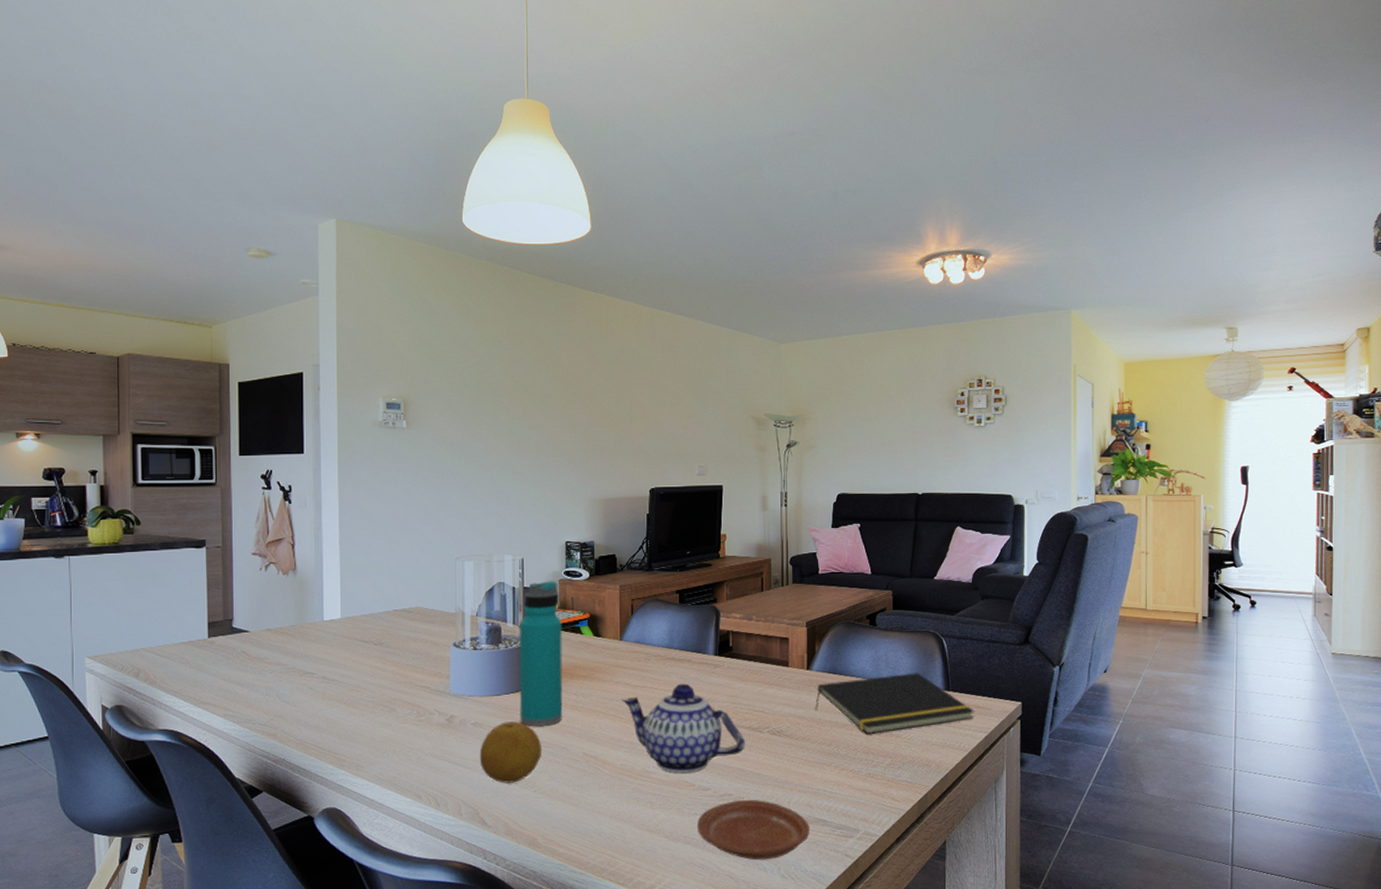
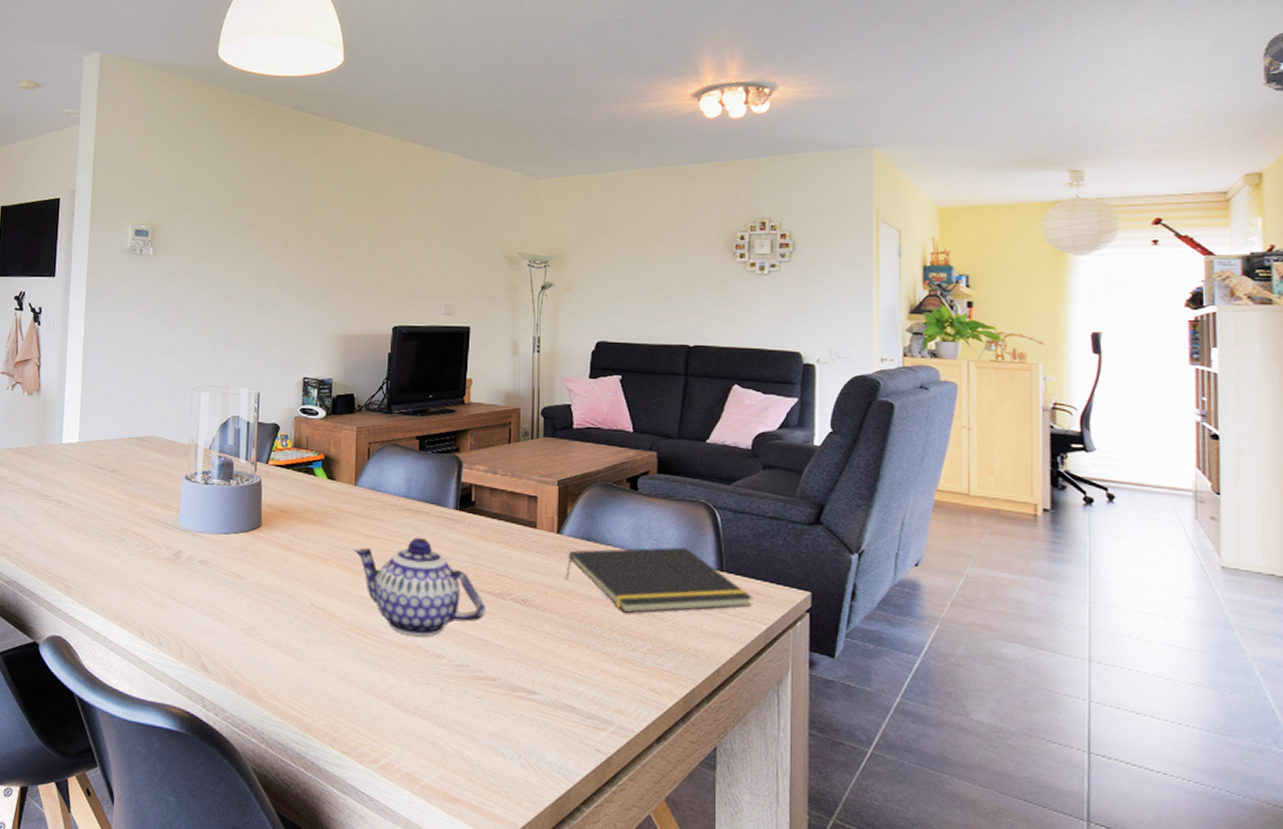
fruit: present [479,721,542,783] -> none [204,562,269,629]
water bottle: present [519,581,563,726] -> none [247,417,295,571]
plate: present [696,800,810,860] -> none [428,673,556,745]

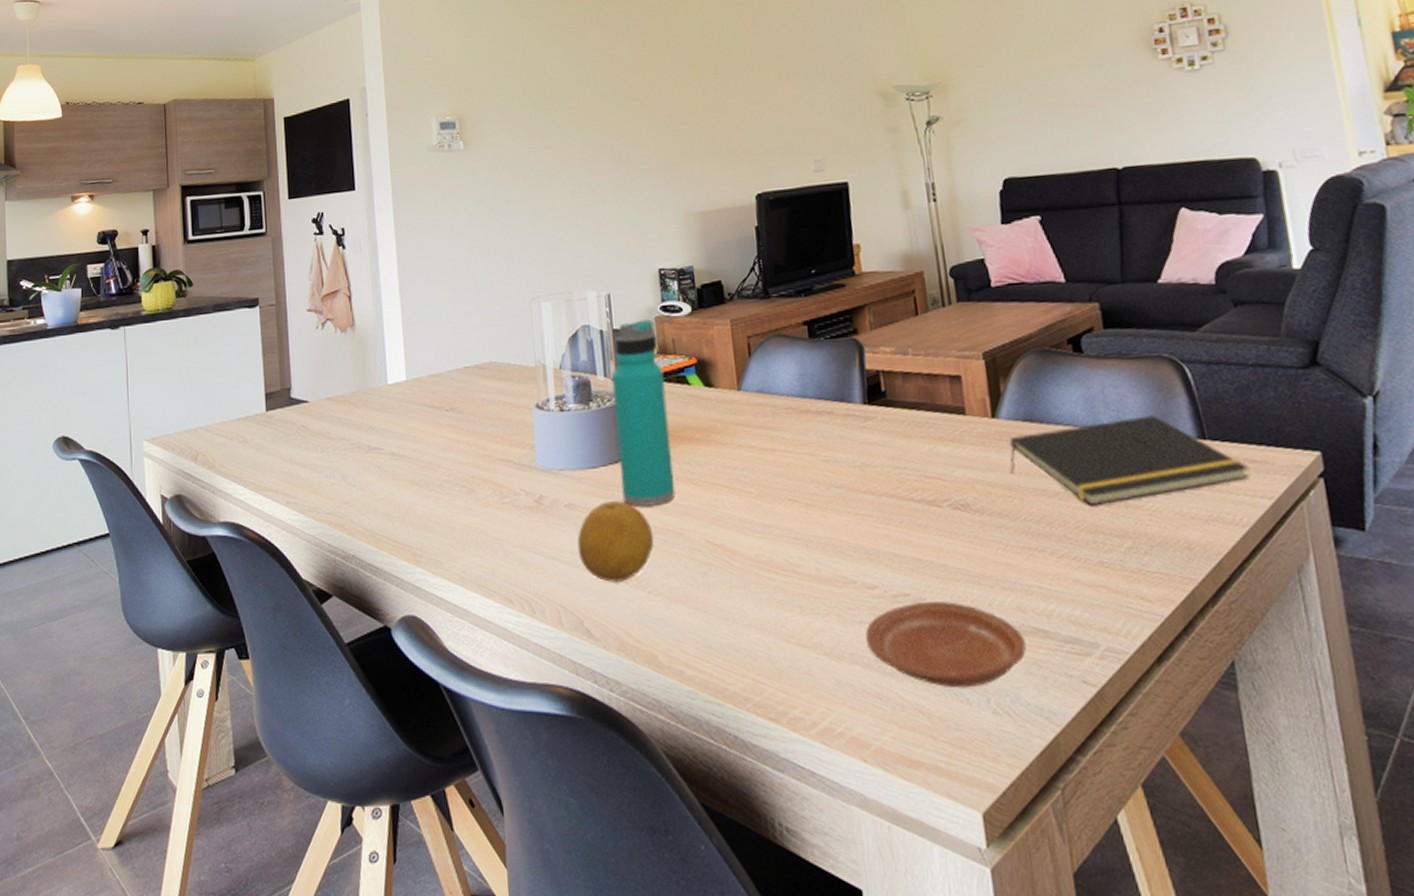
fruit: none [204,562,269,629] -> present [577,501,654,582]
water bottle: none [247,417,295,571] -> present [612,319,676,507]
teapot: present [352,537,487,637] -> none [746,443,920,566]
plate: none [428,673,556,745] -> present [865,601,1026,688]

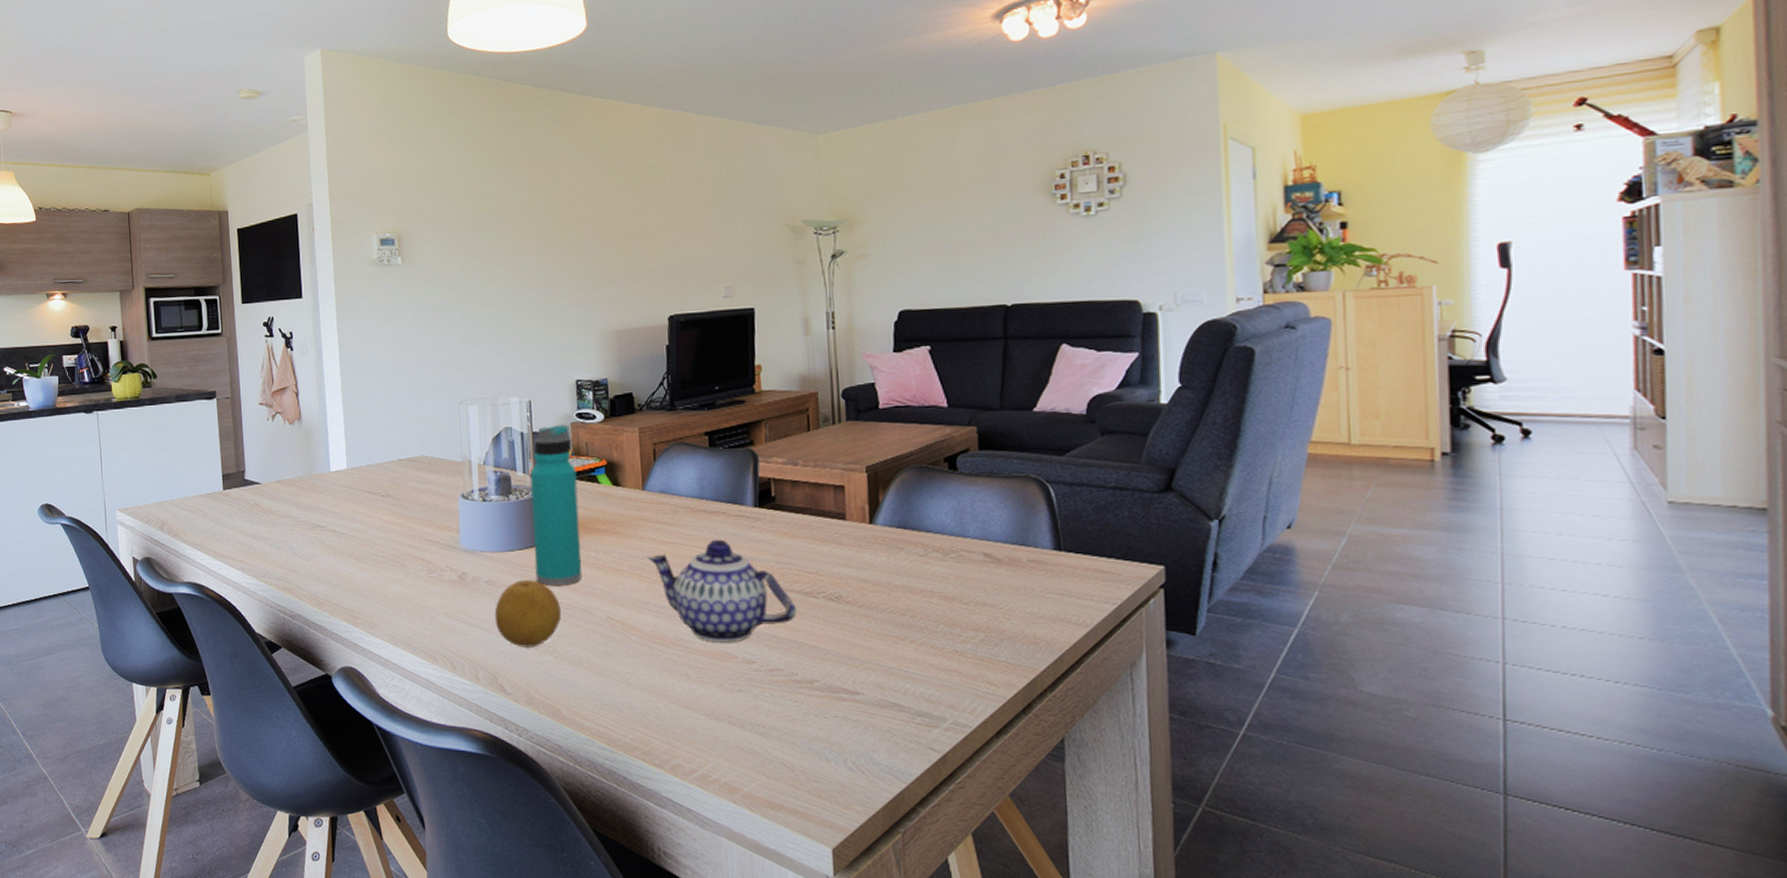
teapot: none [746,443,920,566] -> present [646,539,797,643]
plate: present [865,601,1026,688] -> none [742,677,882,749]
notepad: present [1009,415,1249,507] -> none [882,528,1098,604]

